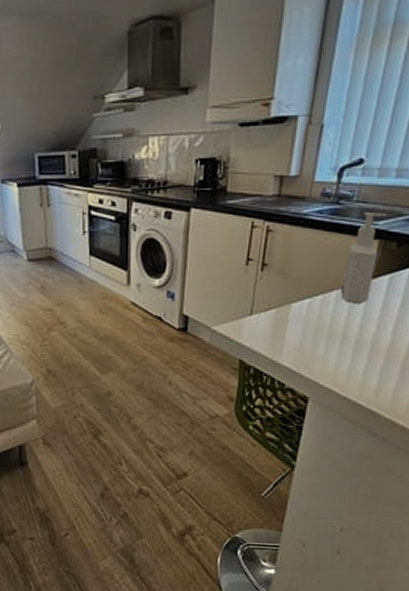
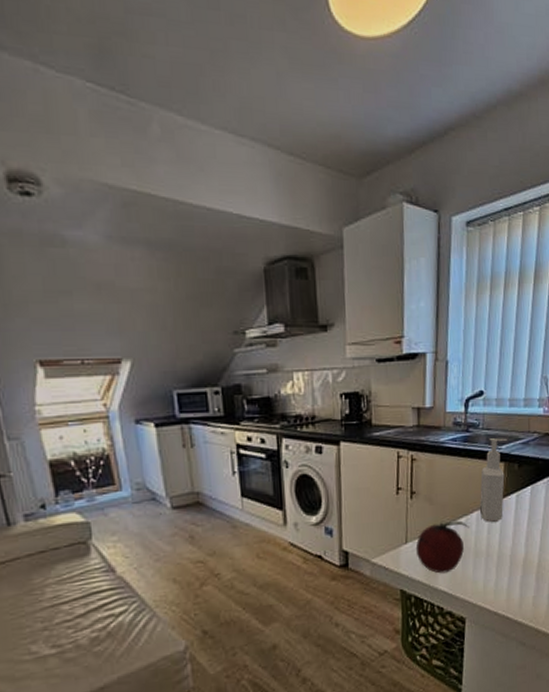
fruit: none [260,298,326,350] -> present [415,520,469,574]

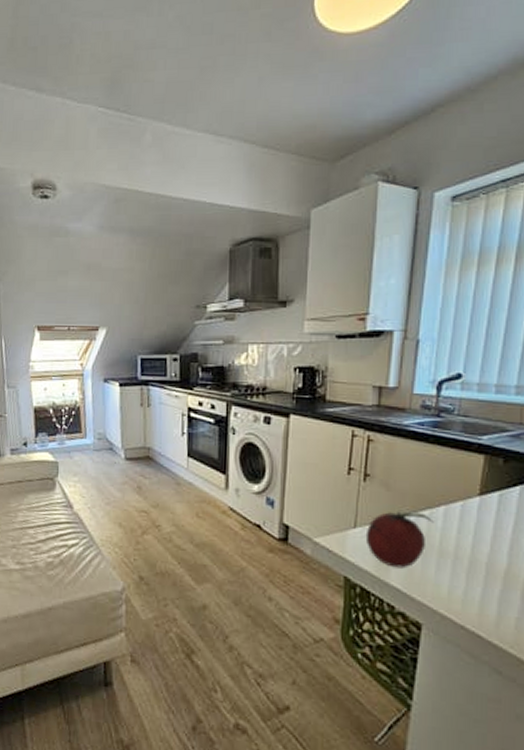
bottle: present [479,438,507,523] -> none [448,427,490,522]

